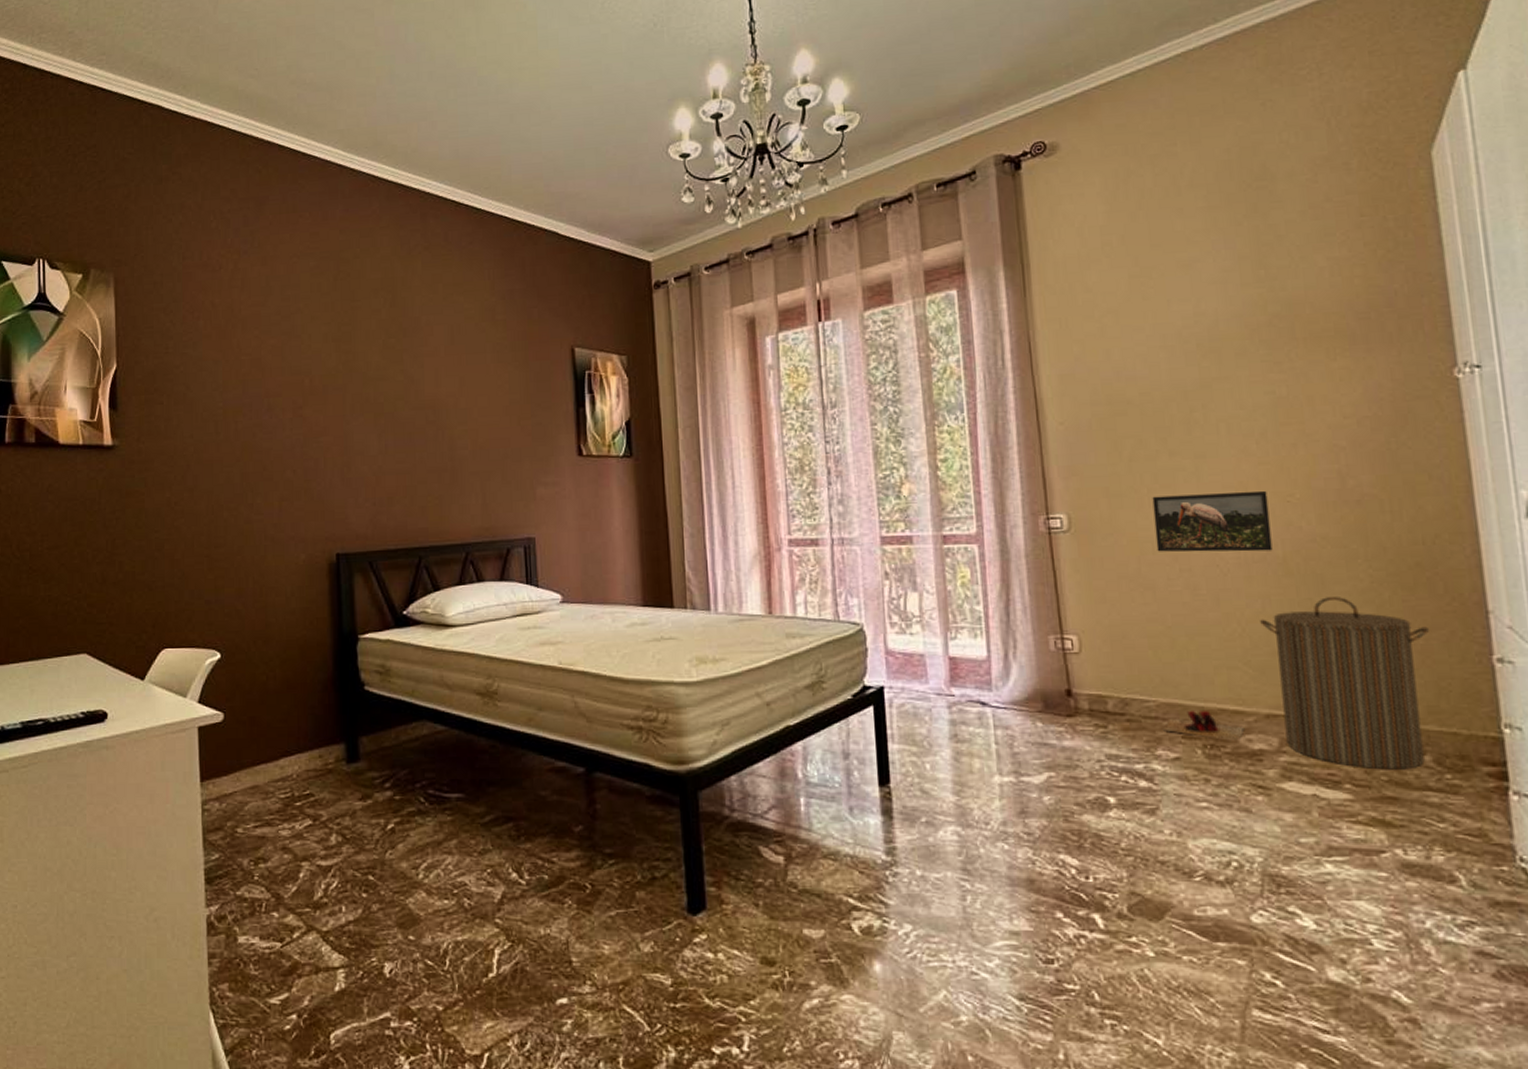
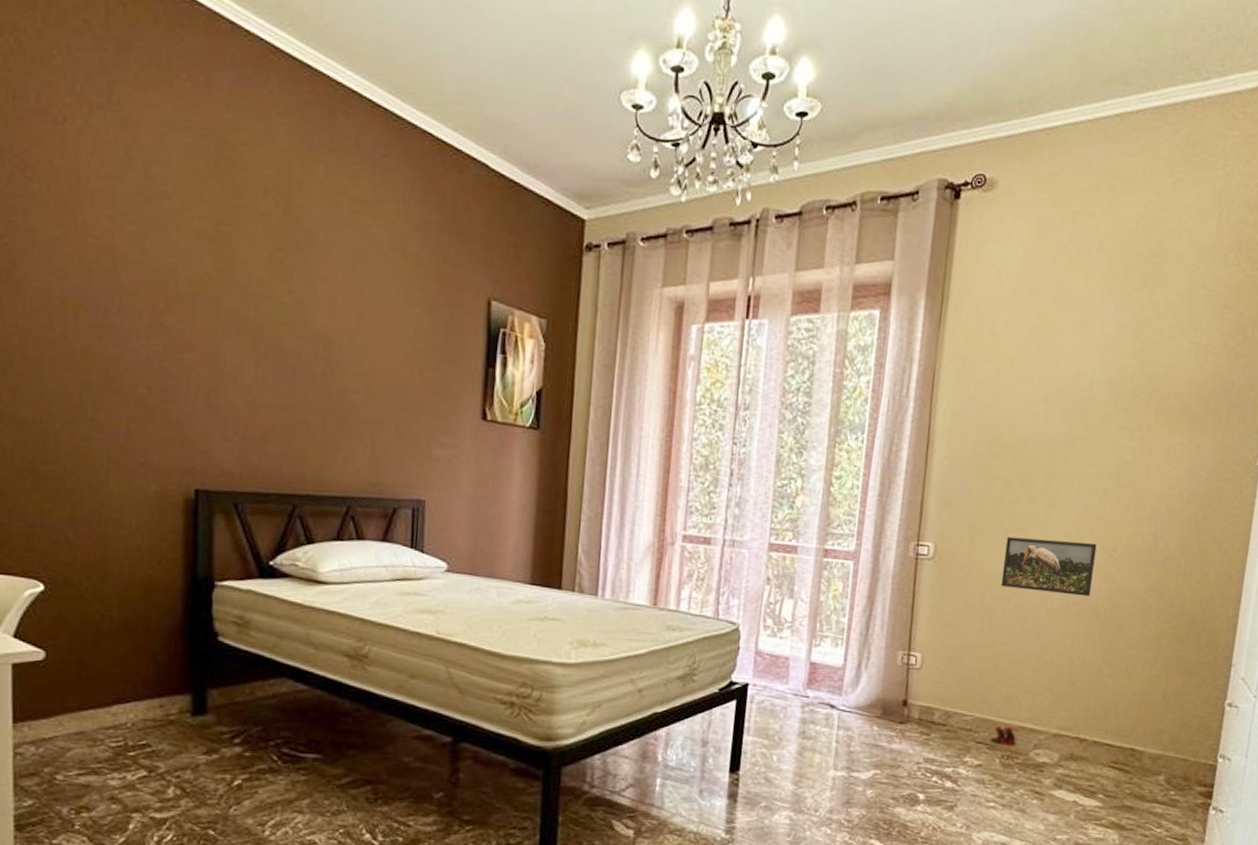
laundry hamper: present [1260,597,1430,770] -> none [1064,641,1188,786]

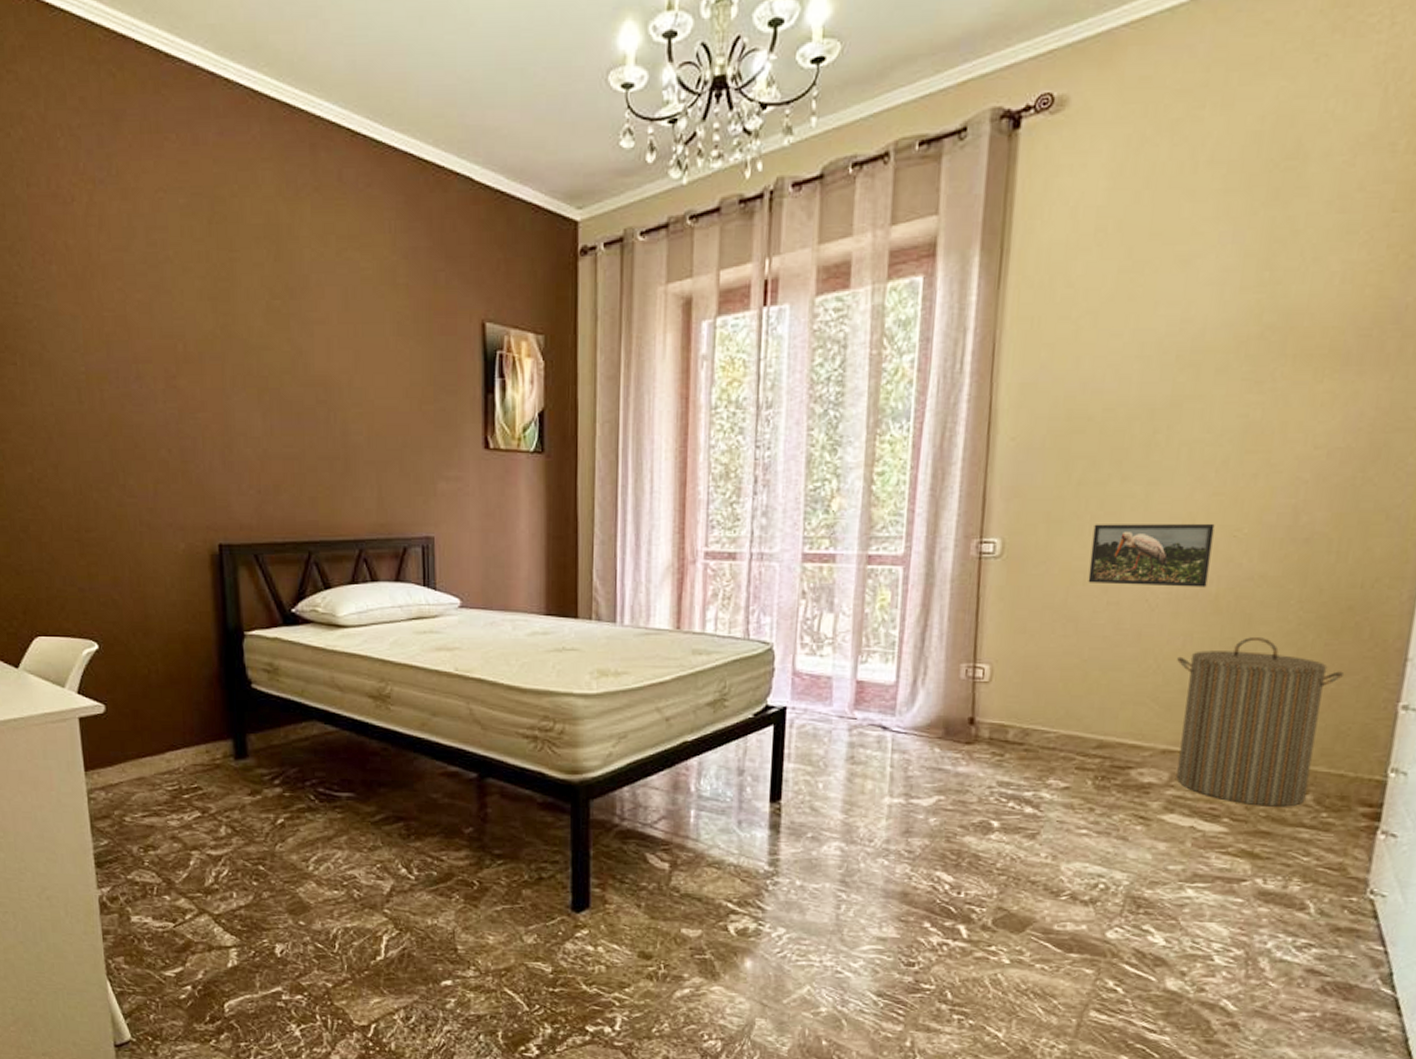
slippers: present [973,725,1036,754] -> none [1058,742,1139,774]
laundry hamper: none [1064,641,1188,786] -> present [1176,637,1345,807]

